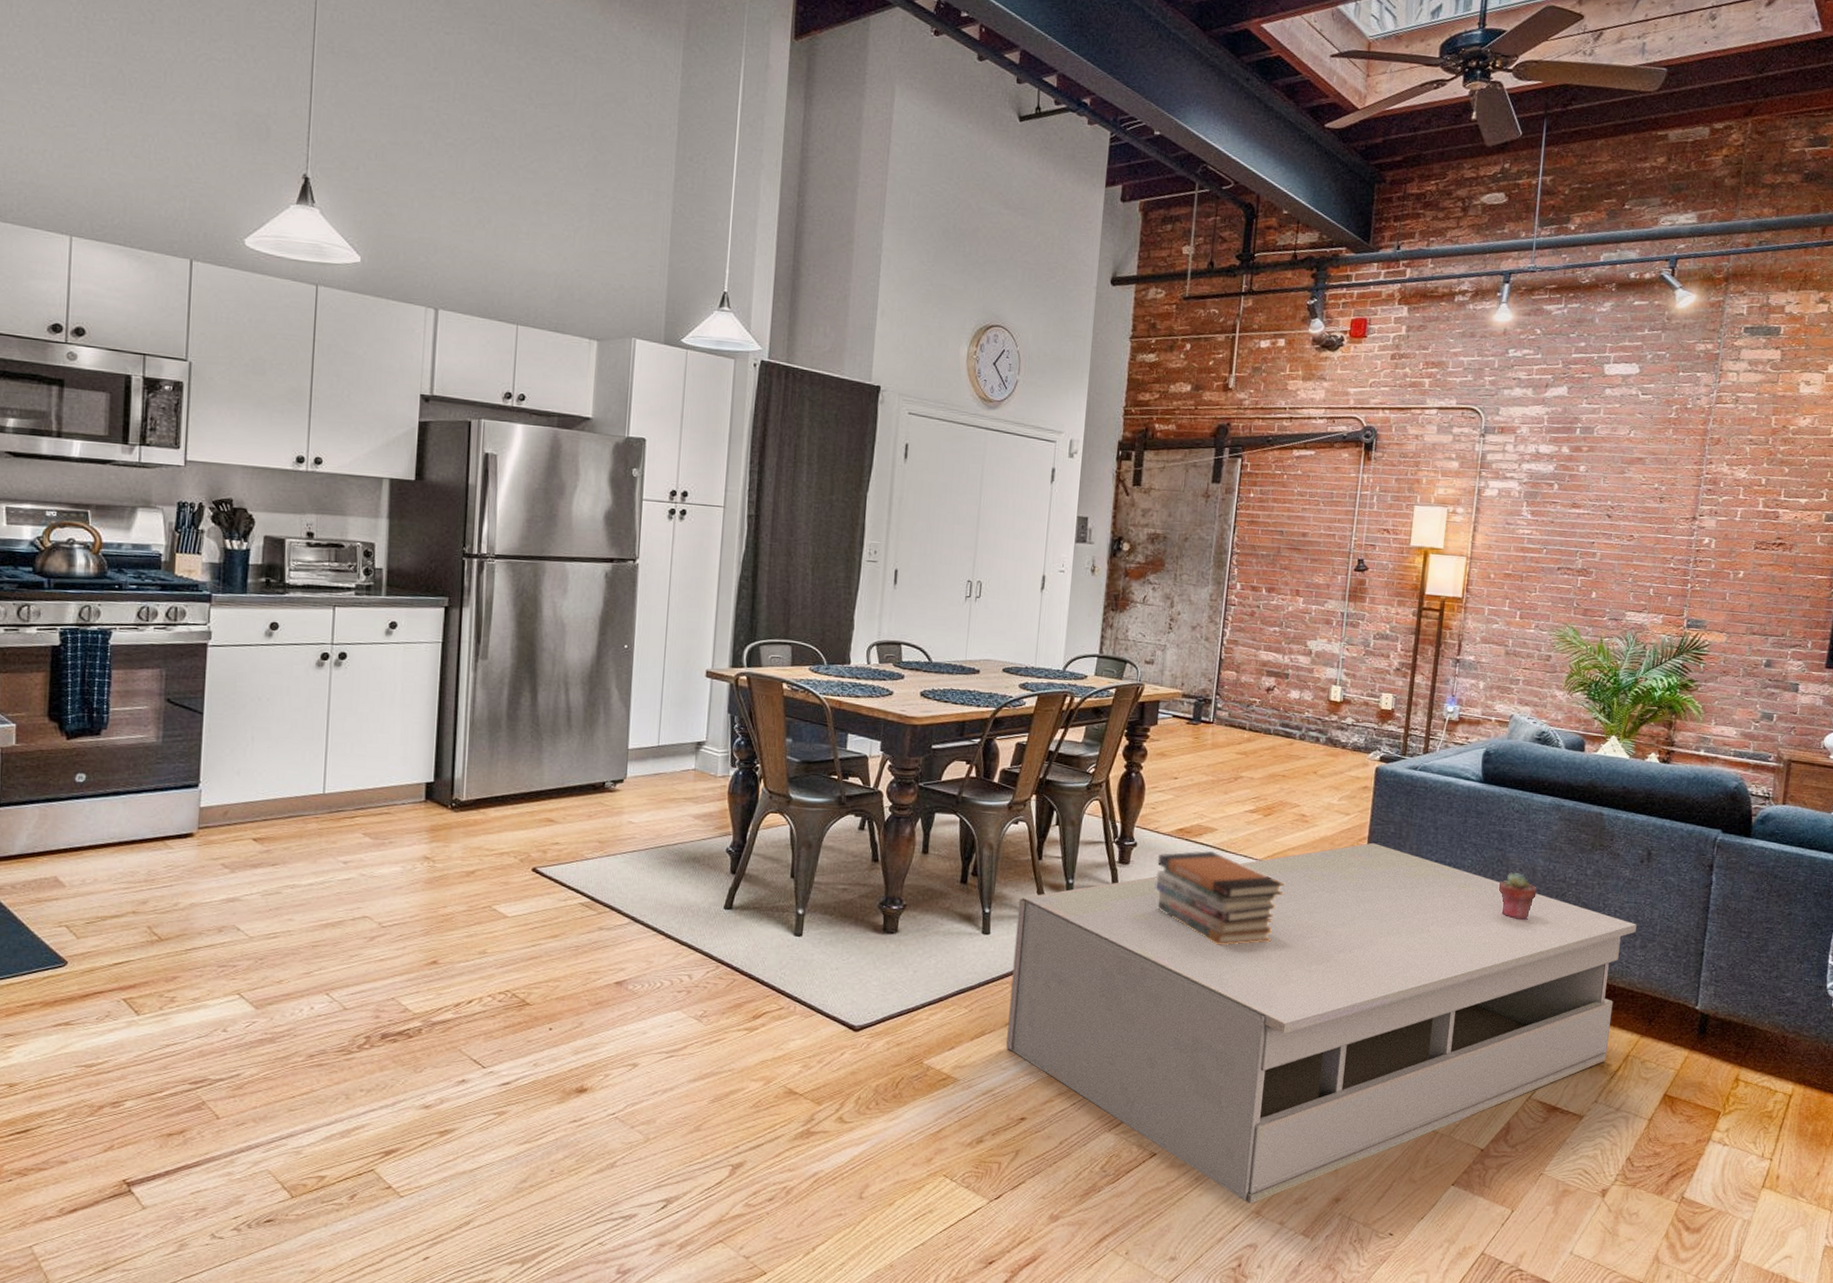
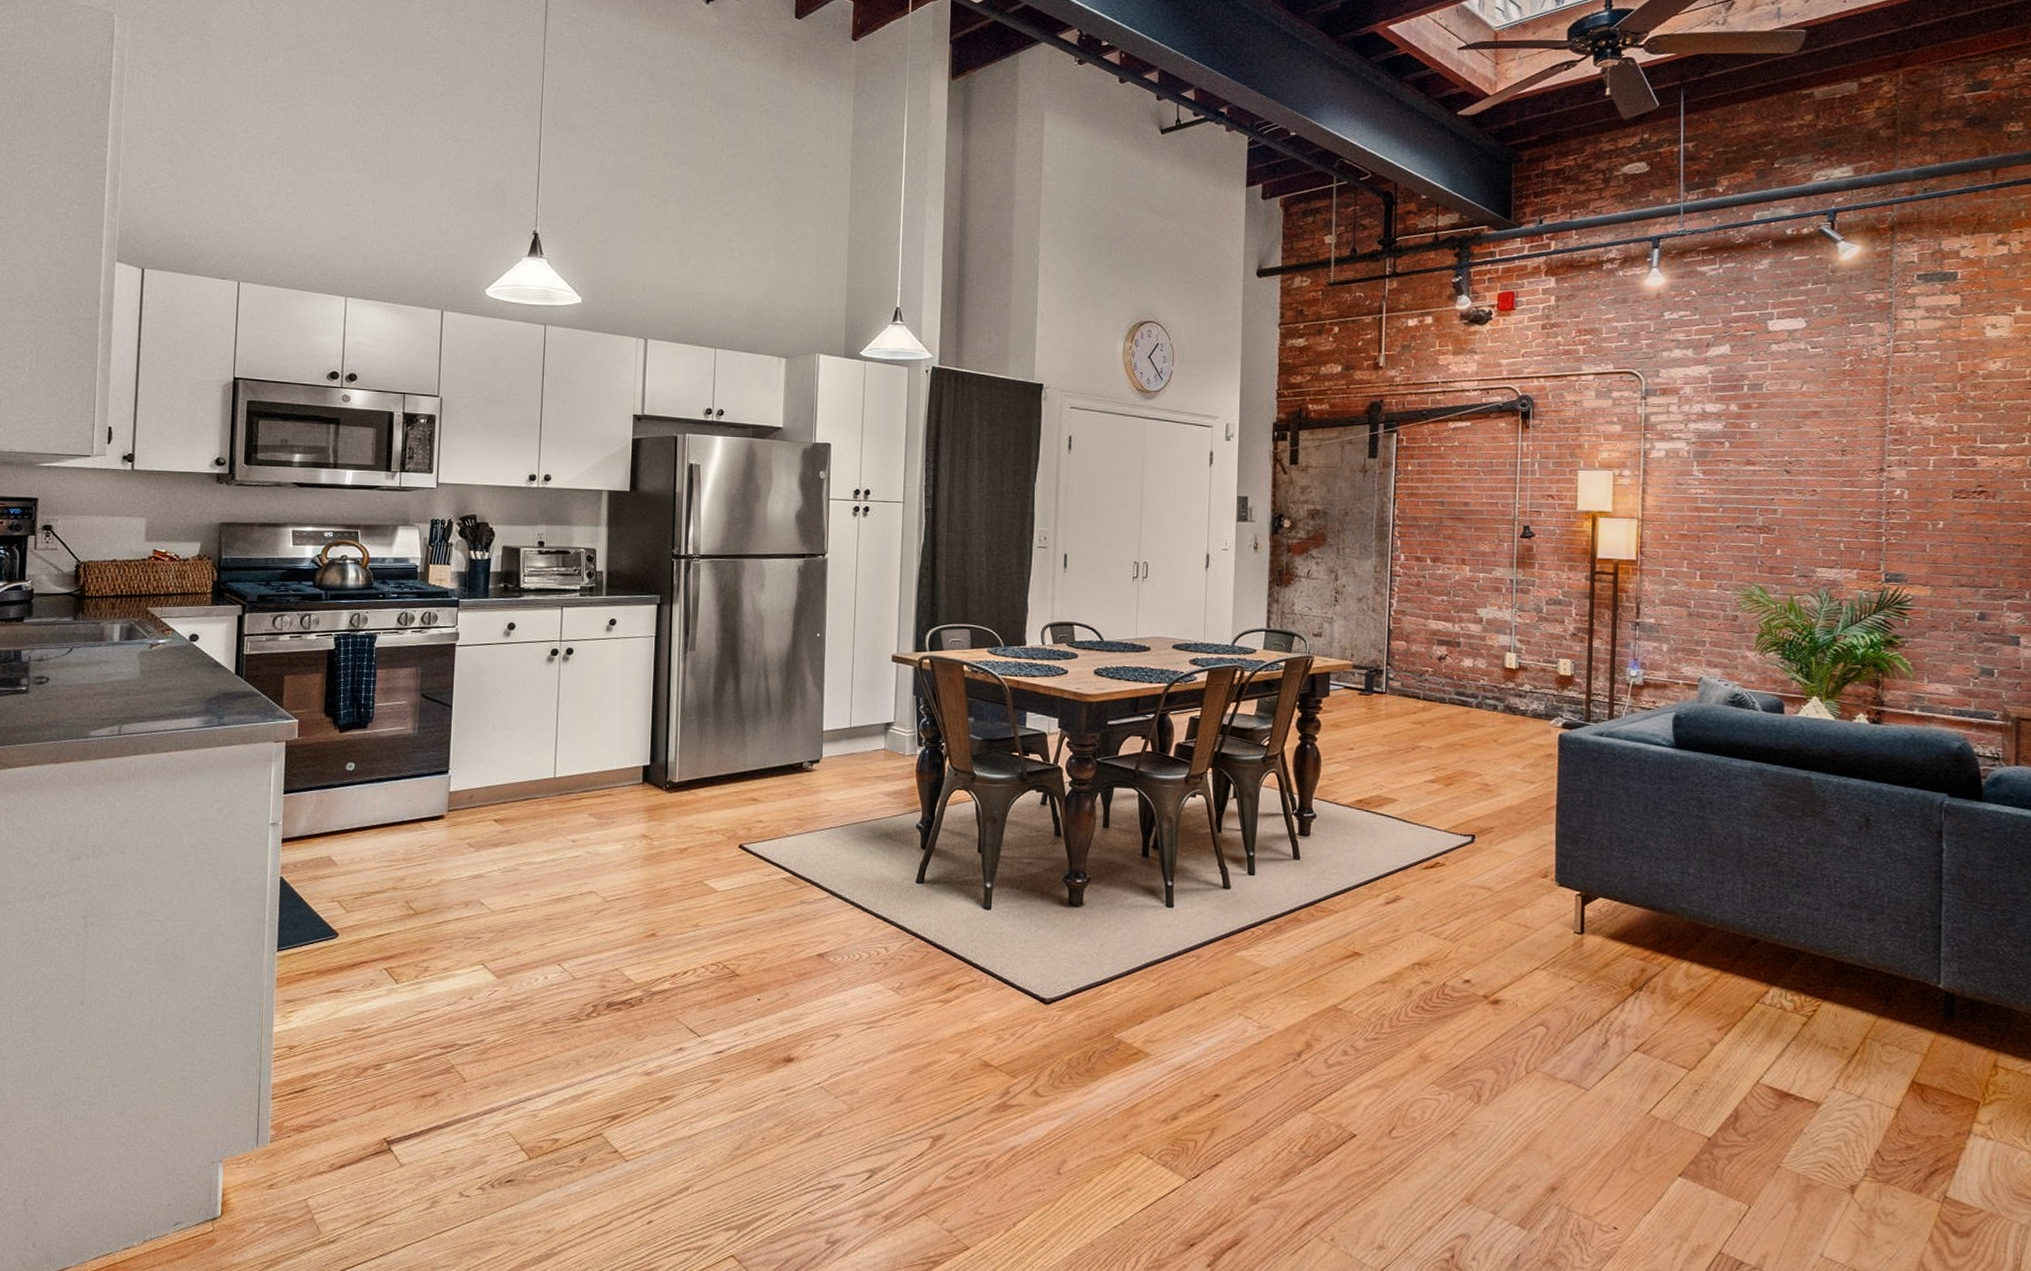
coffee table: present [1006,842,1637,1204] -> none [1196,811,1861,1190]
book stack: present [1154,851,1284,945] -> none [1337,822,1471,918]
potted succulent: present [1498,873,1537,921] -> none [1702,841,1745,892]

